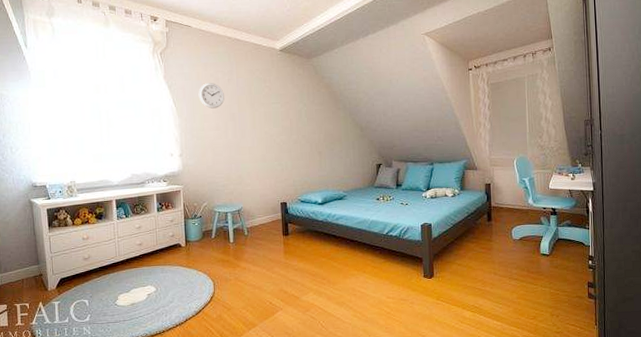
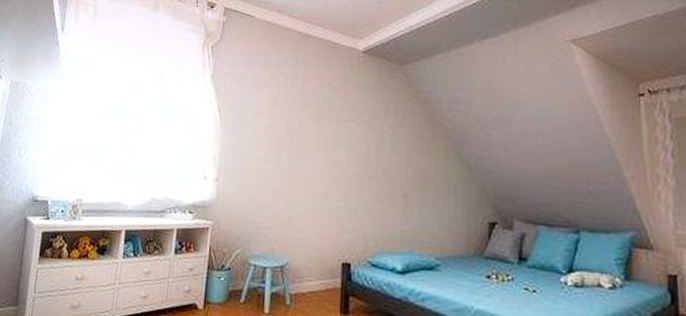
wall clock: present [198,83,224,109] -> none [250,88,284,121]

